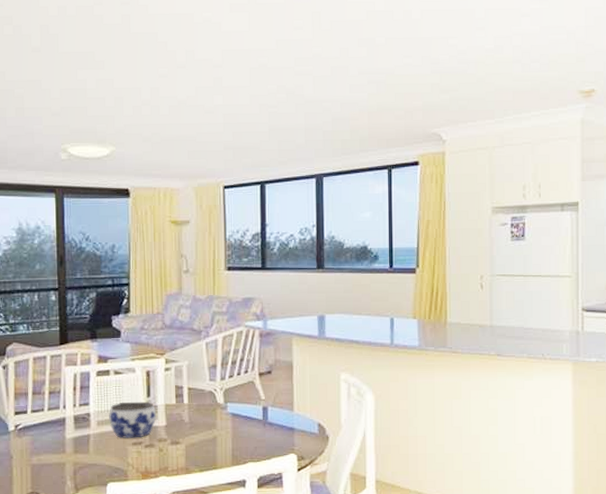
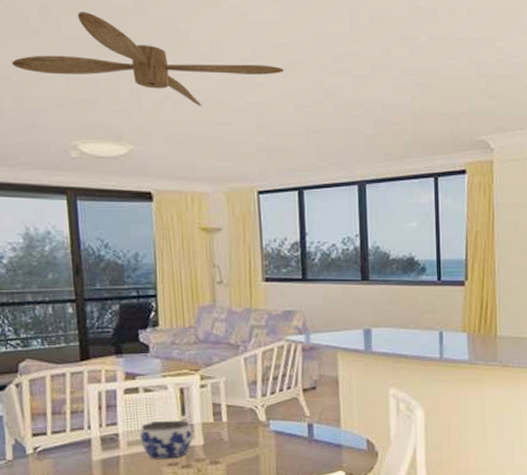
ceiling fan: none [15,30,250,110] -> present [12,11,284,106]

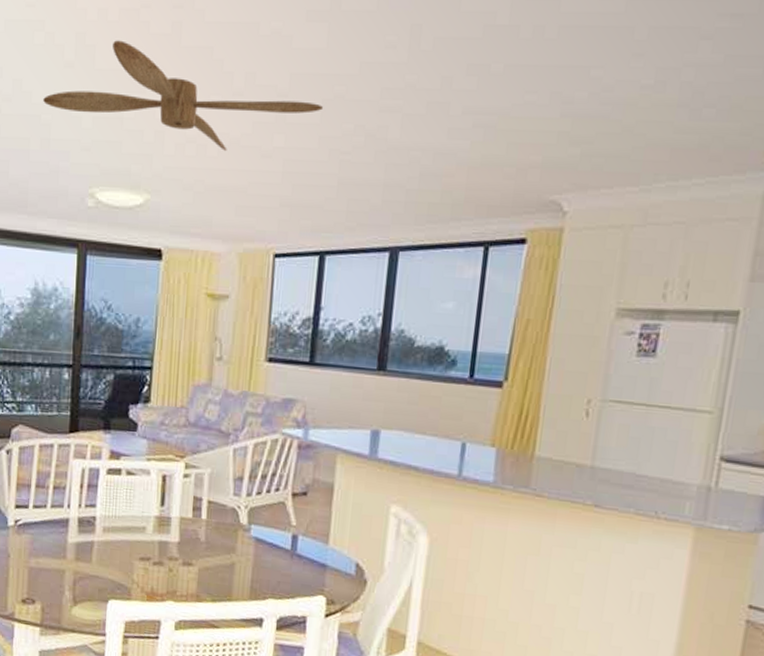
jar: present [140,420,193,459] -> none [116,508,169,553]

